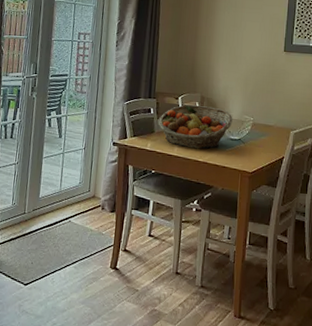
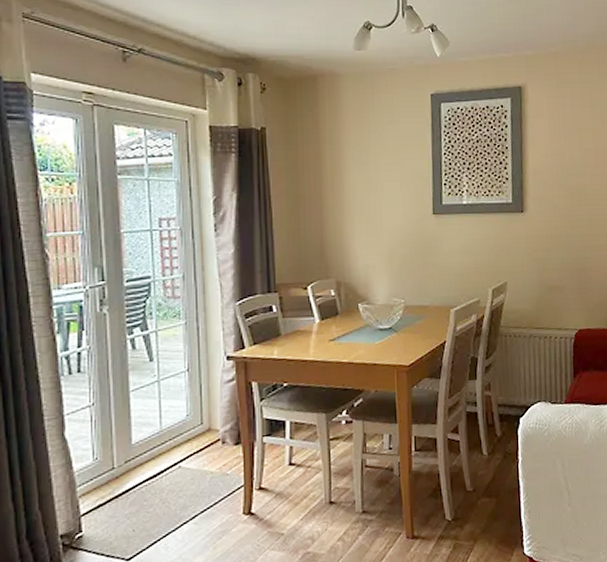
fruit basket: present [158,104,233,150] -> none [284,293,380,348]

